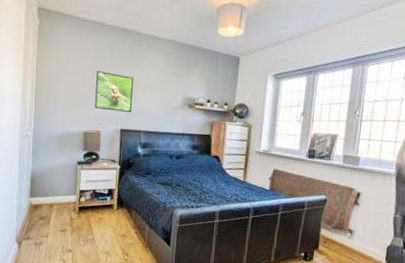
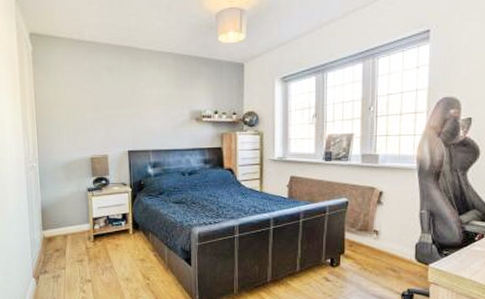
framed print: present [95,71,134,112] -> none [97,93,138,133]

